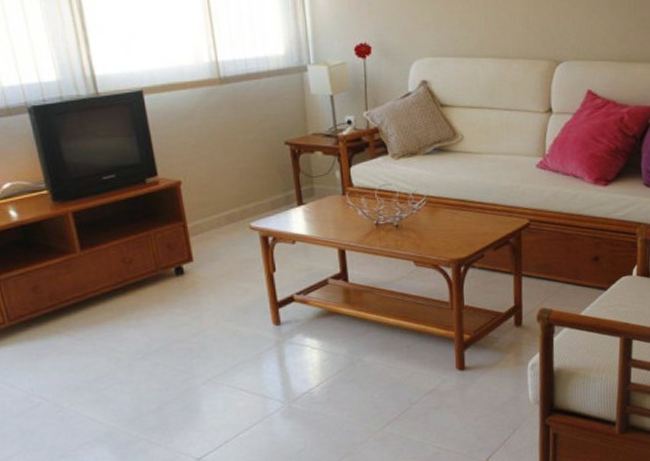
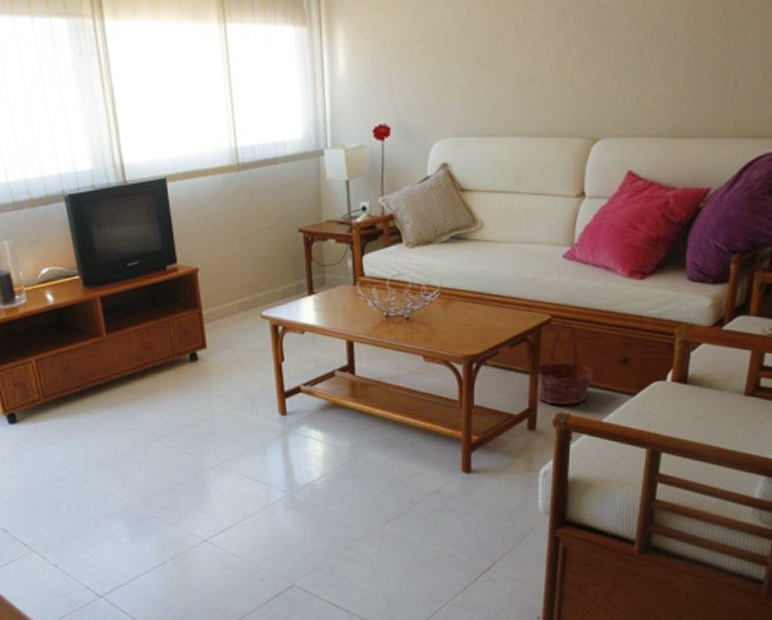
basket: none [520,225,570,303] -> present [536,322,593,406]

